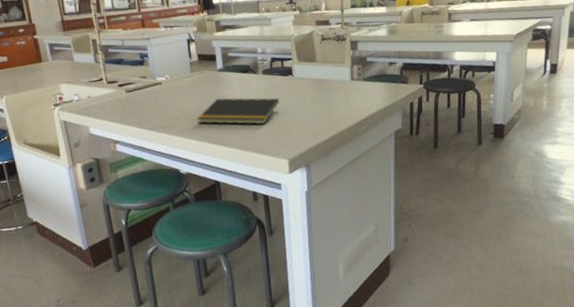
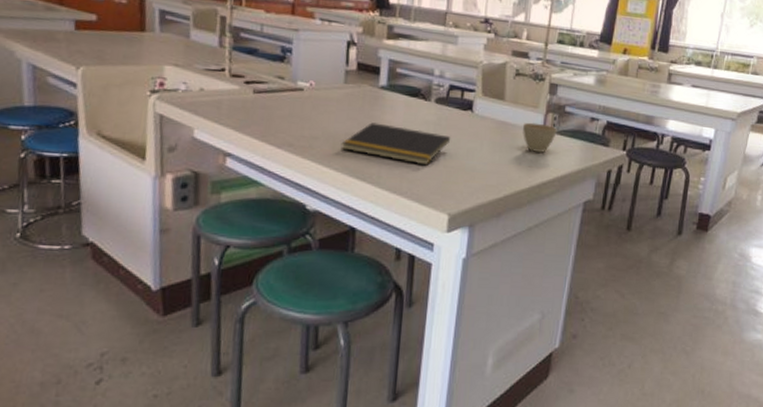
cup: none [334,75,363,99] -> present [522,122,557,153]

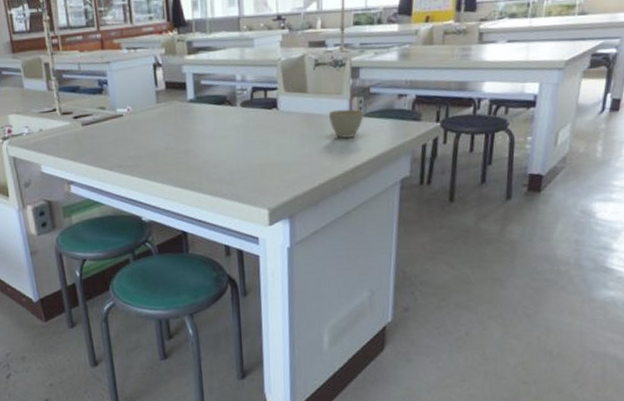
notepad: present [341,122,451,166] -> none [162,134,261,167]

